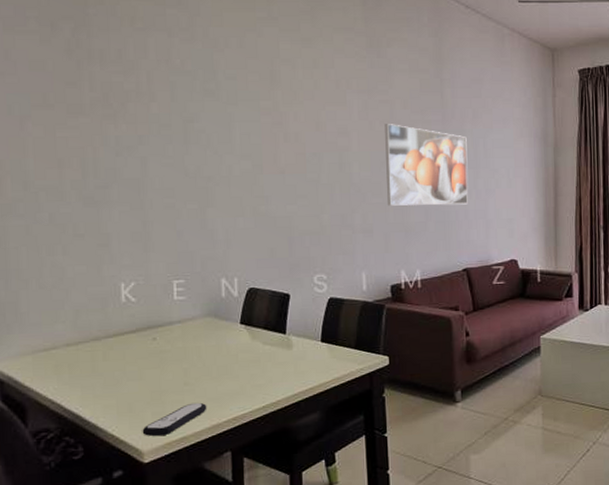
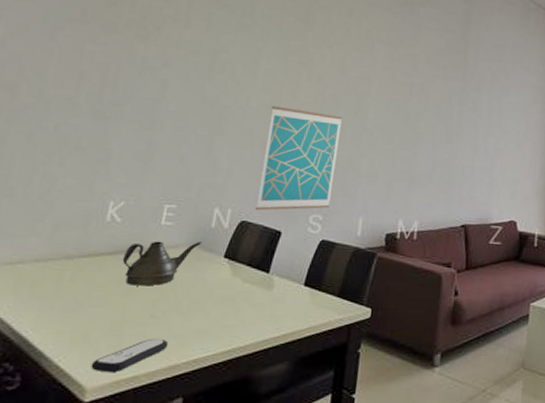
teapot: none [146,312,217,358] -> present [122,241,202,286]
wall art: none [255,171,331,277] -> present [255,105,342,211]
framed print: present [385,124,468,206] -> none [397,76,483,161]

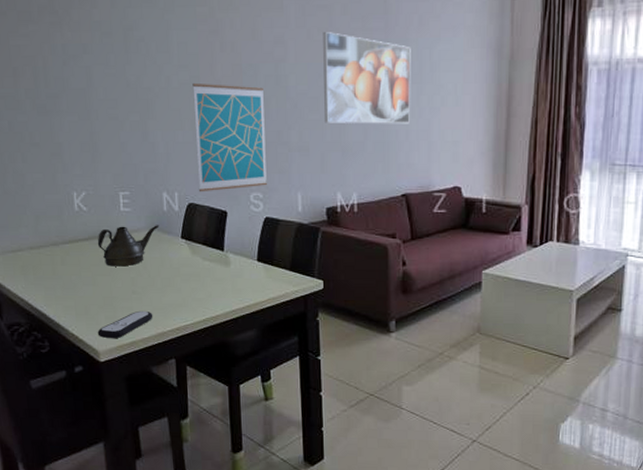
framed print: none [397,76,483,161] -> present [323,32,411,124]

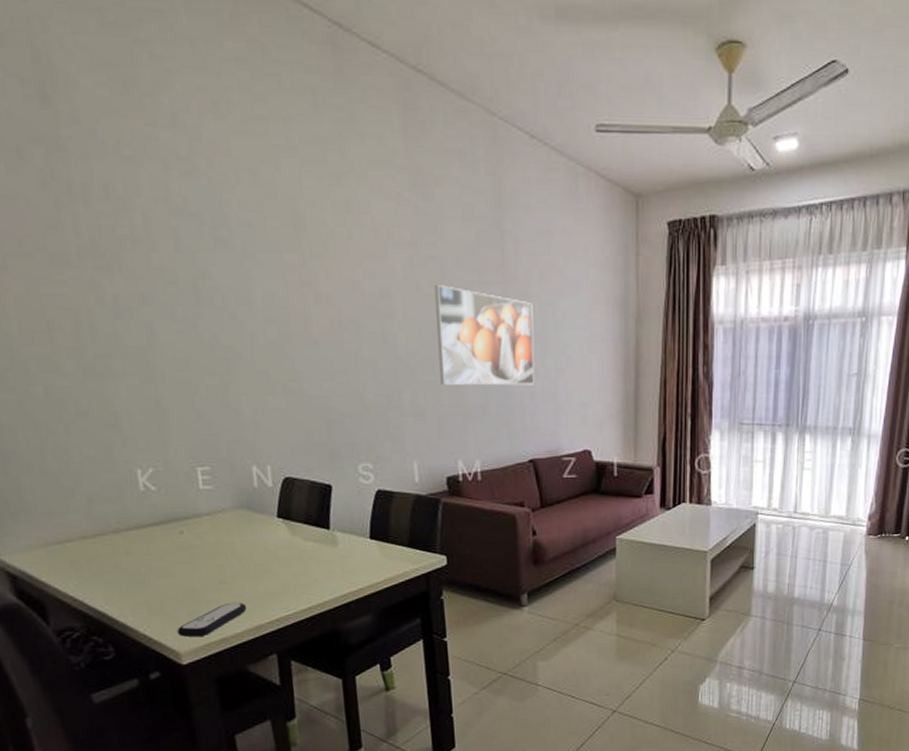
teapot: present [97,225,160,267] -> none [171,503,250,554]
wall art: present [192,82,267,192] -> none [282,340,377,465]

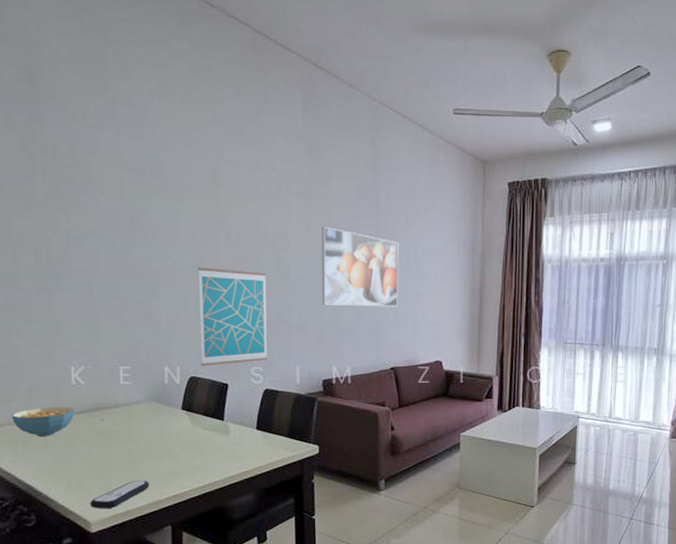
cereal bowl: none [71,517,148,554] -> present [12,406,75,436]
wall art: none [282,340,377,465] -> present [198,267,267,367]

